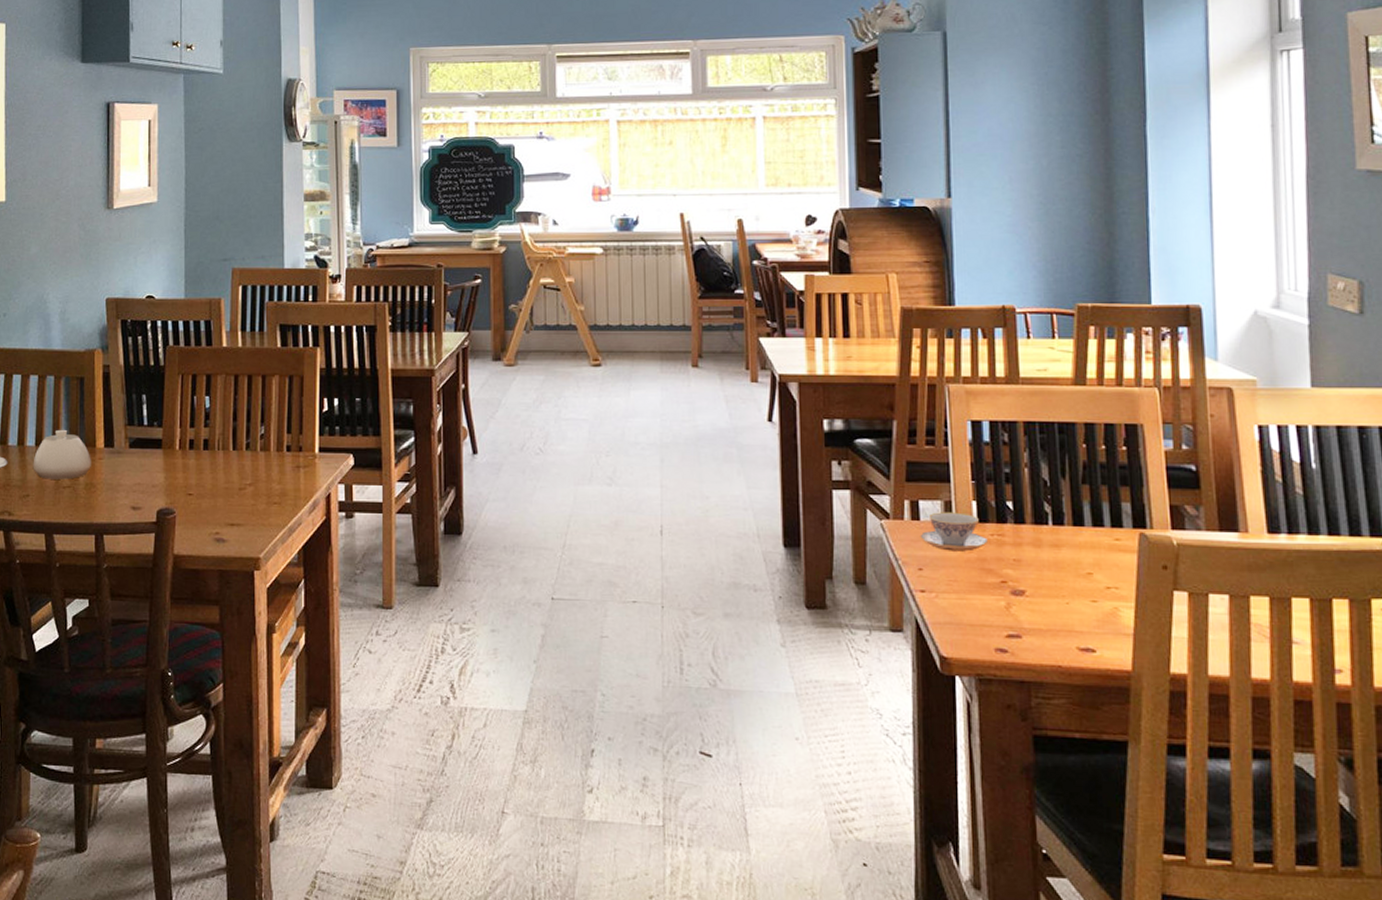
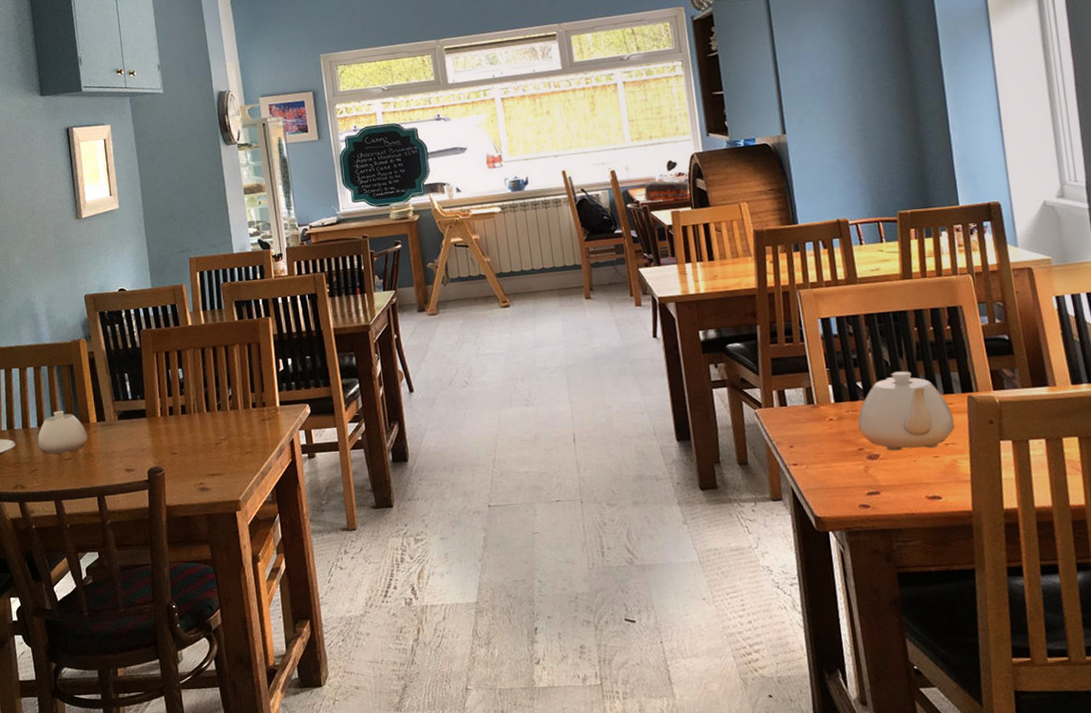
chocolate cake: none [774,237,830,263] -> present [644,180,690,201]
teacup: present [920,512,988,552] -> none [788,395,844,429]
teapot: none [1002,493,1121,590] -> present [857,370,955,451]

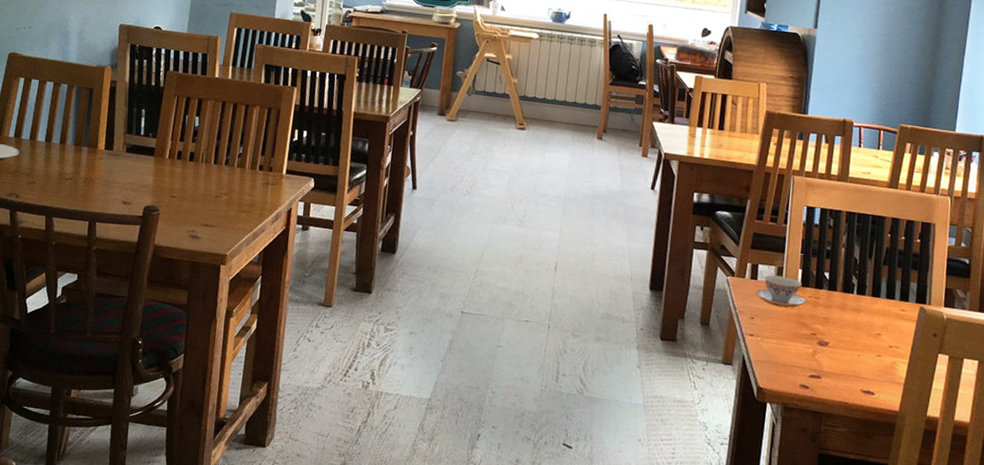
sugar bowl: present [37,410,88,455] -> none [41,130,93,173]
teacup: none [788,395,844,429] -> present [755,275,806,308]
teapot: present [857,370,955,451] -> none [815,270,904,347]

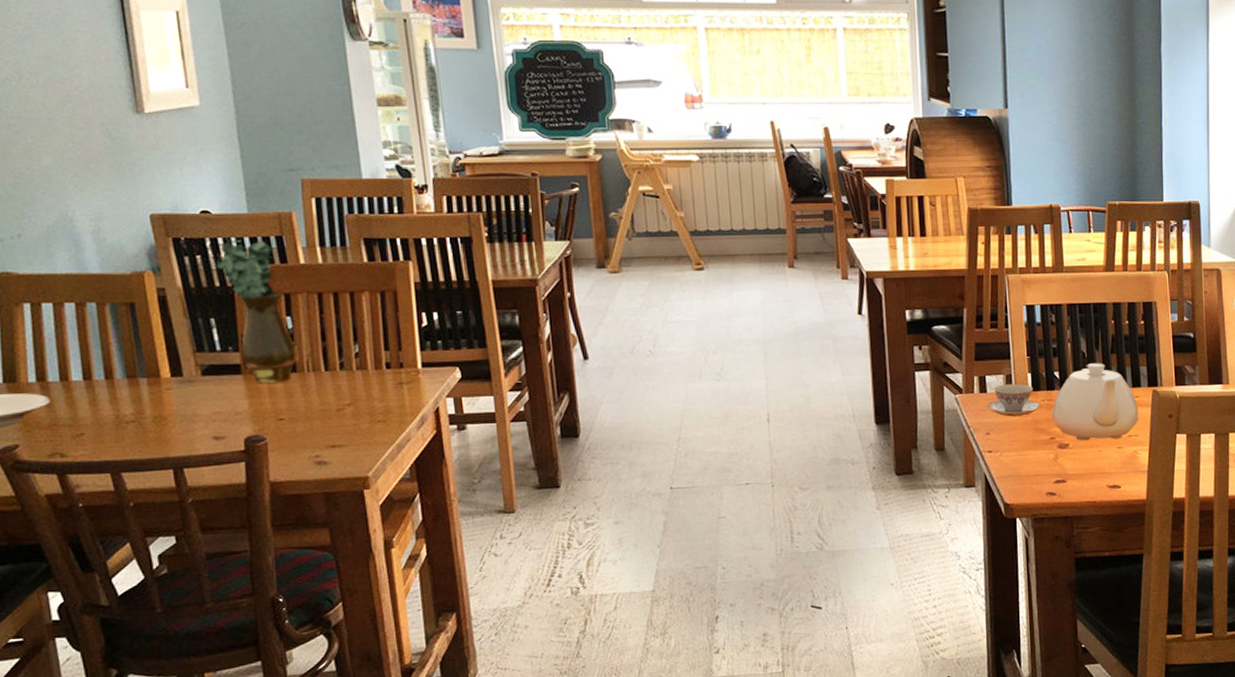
vase: none [155,47,197,167] -> present [215,234,297,383]
chocolate cake: present [673,43,719,68] -> none [858,145,907,168]
teapot: none [815,270,904,347] -> present [1051,362,1139,441]

